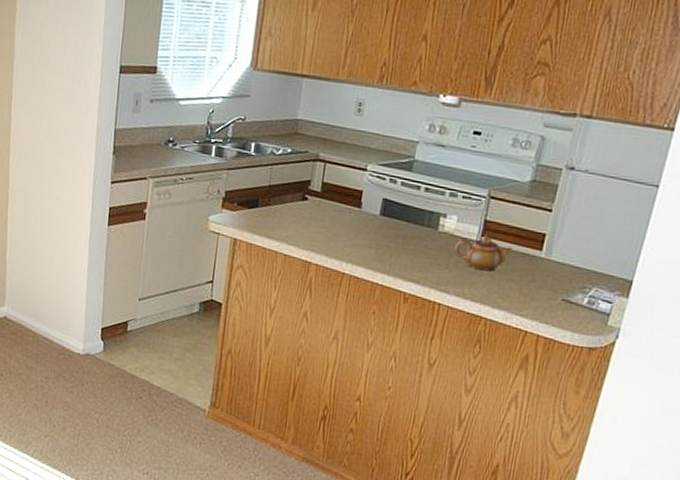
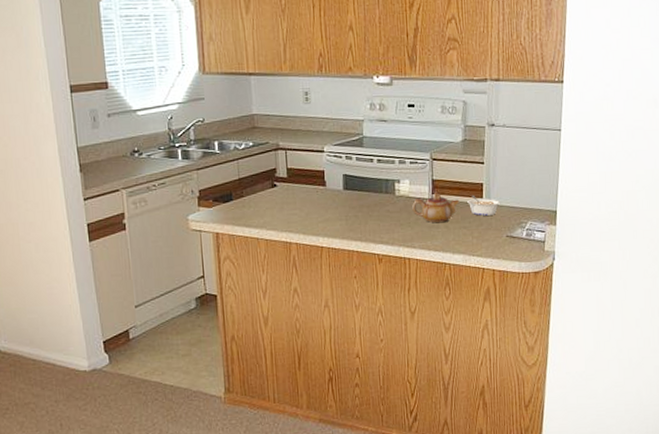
legume: none [522,245,564,273] -> present [467,195,501,216]

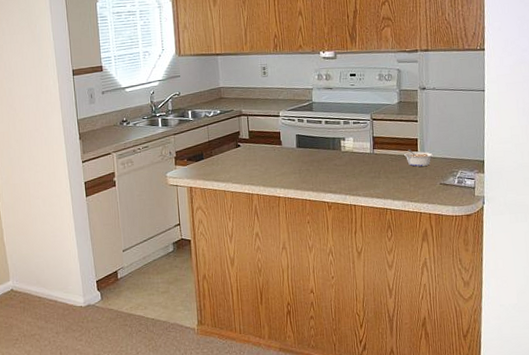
teapot: present [412,193,460,223] -> none [356,148,398,174]

